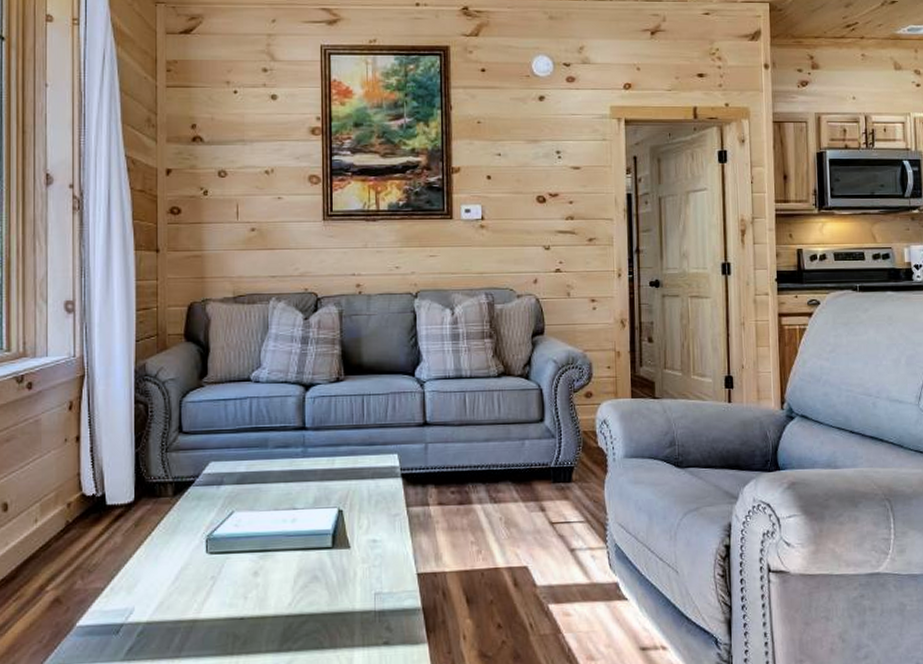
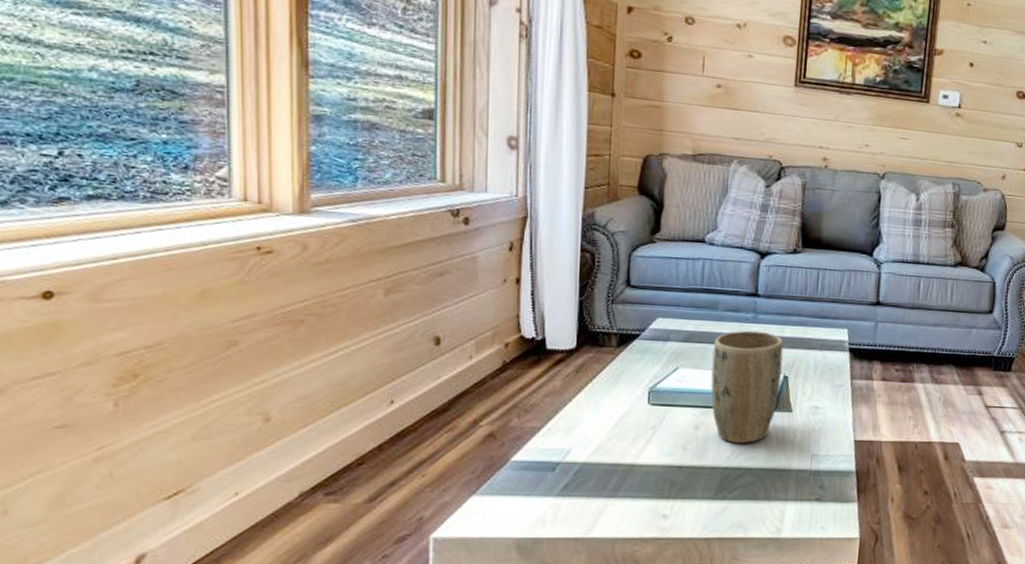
plant pot: none [266,465,336,588] -> present [710,330,784,444]

